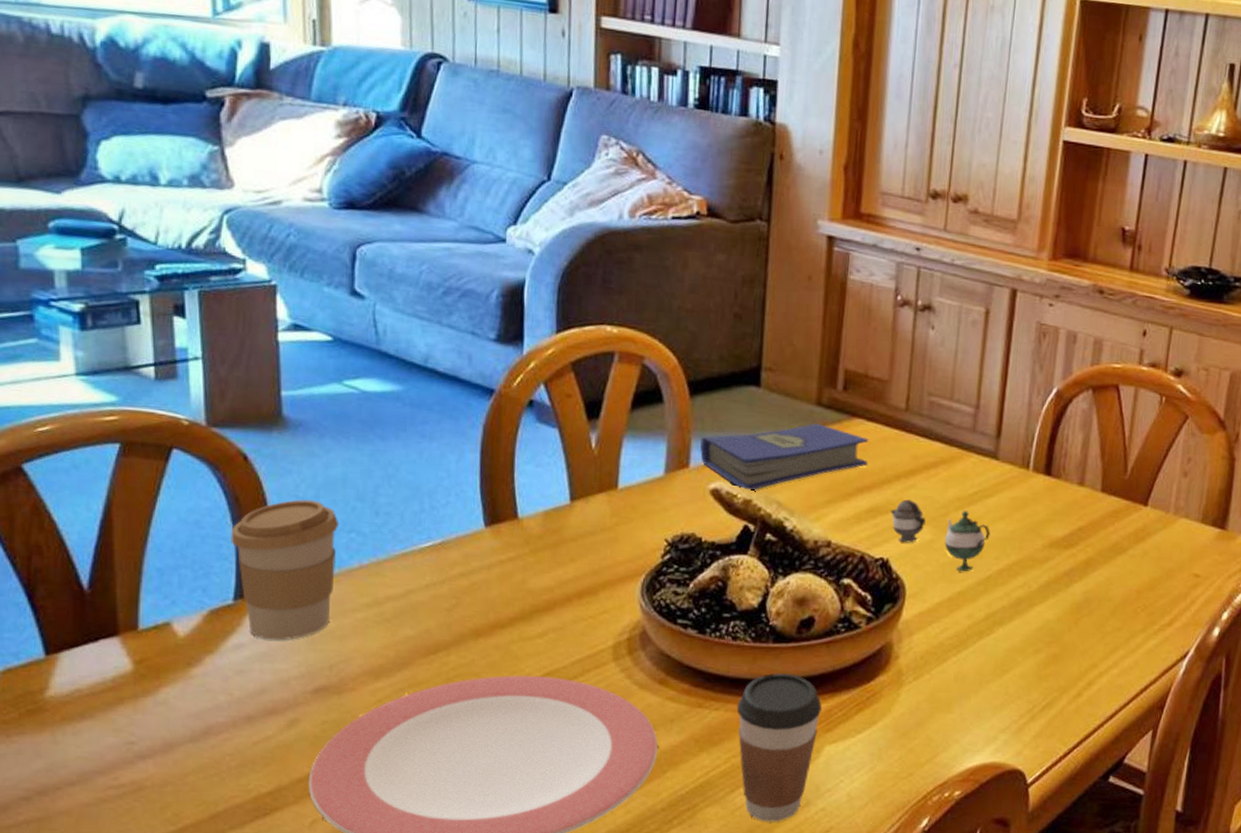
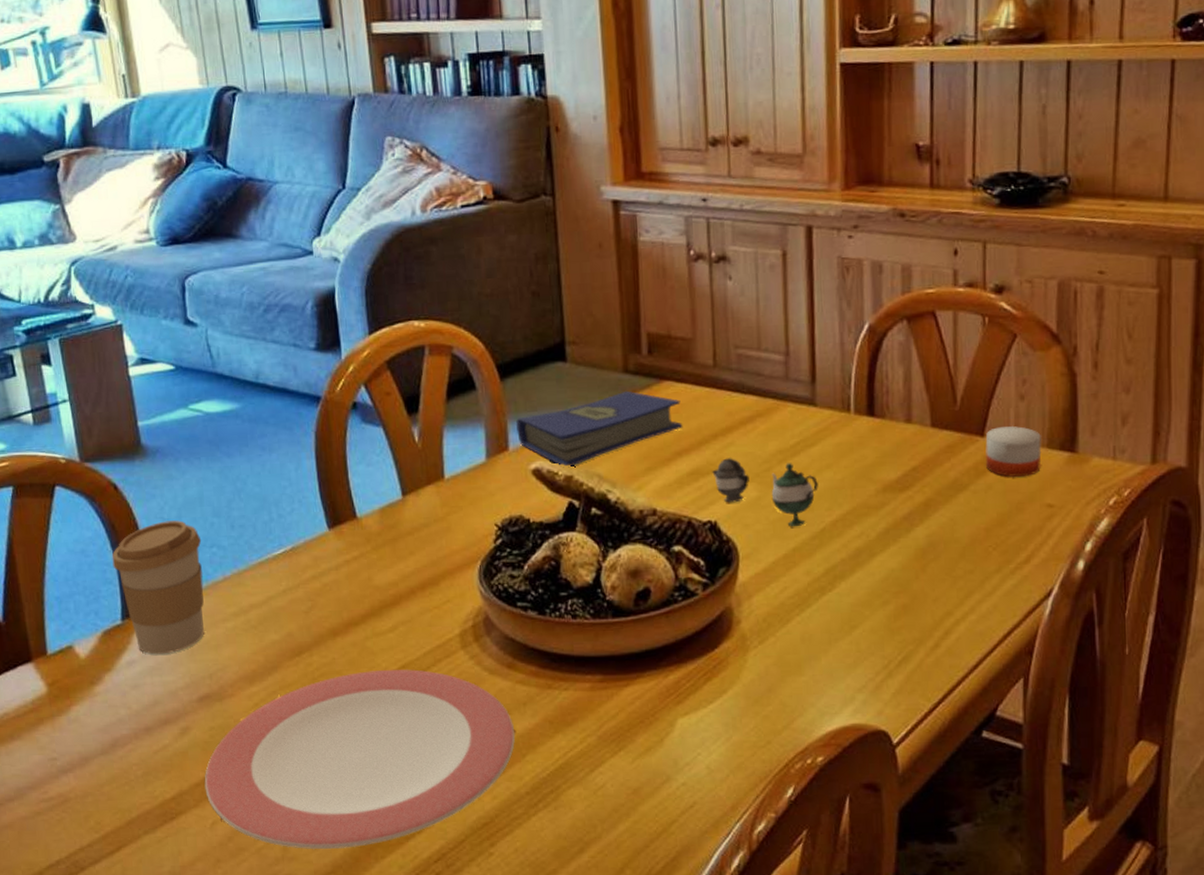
coffee cup: present [736,673,823,822] -> none [585,647,670,800]
candle: none [1145,499,1197,547] -> present [985,425,1042,477]

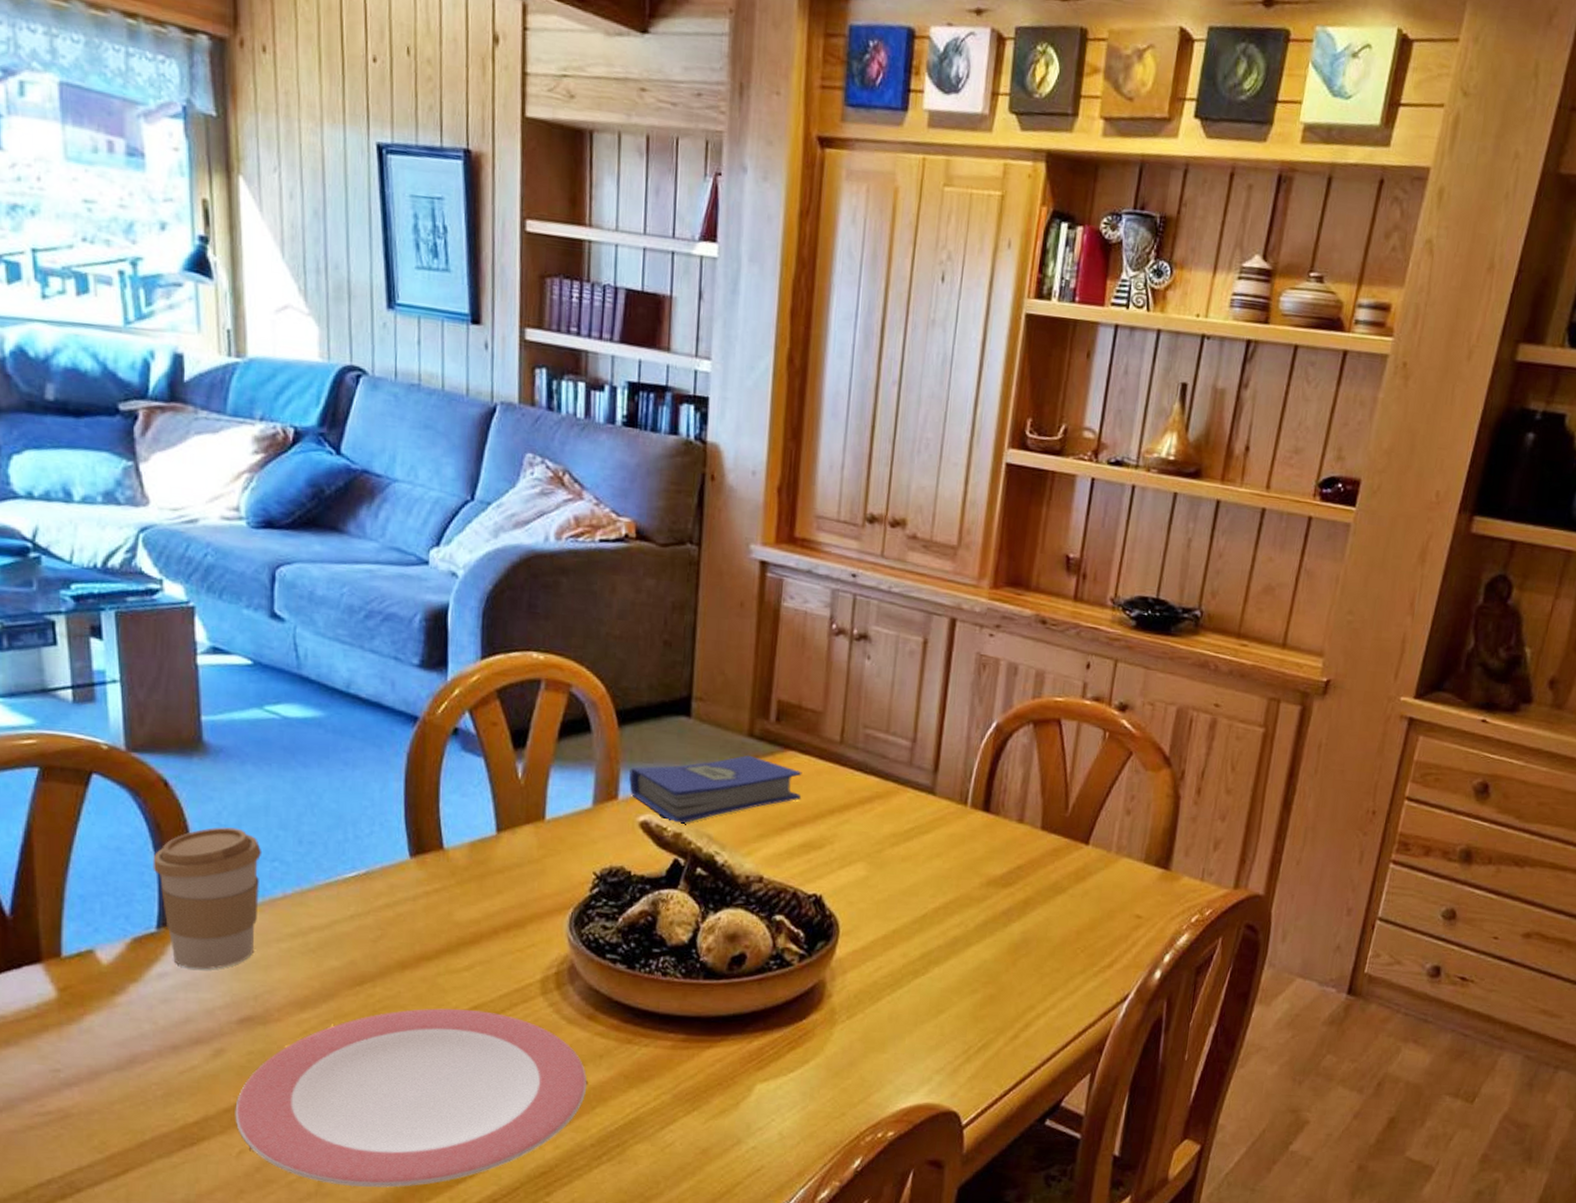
teapot: present [712,458,818,526] -> none [824,835,927,909]
candle: present [985,425,1042,477] -> none [1086,837,1140,887]

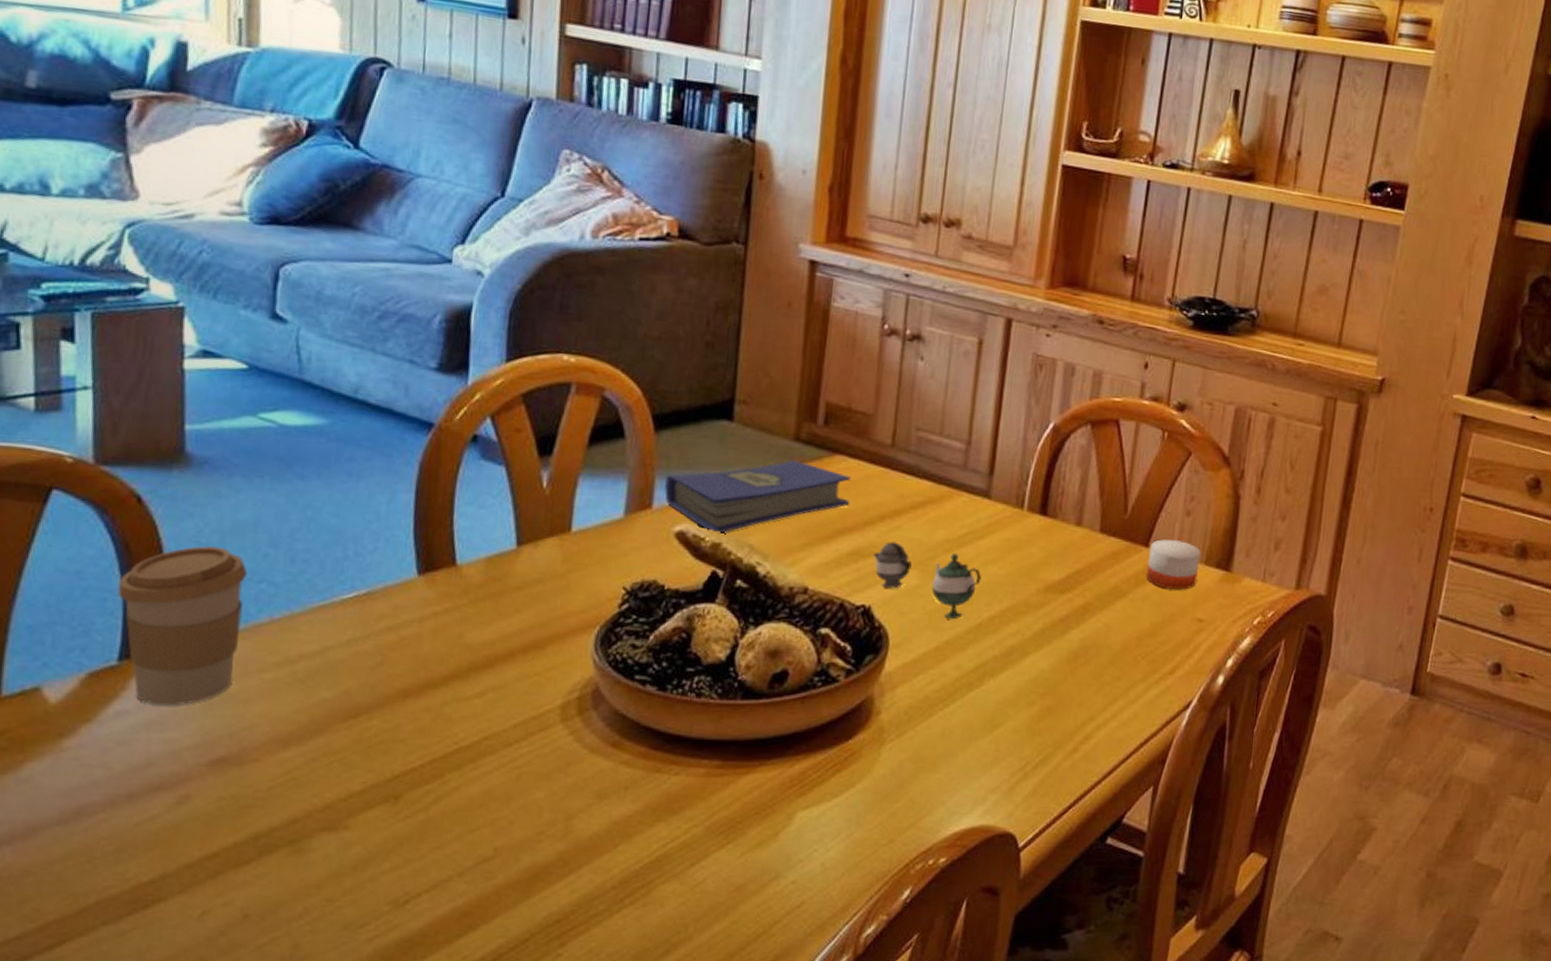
plate: present [235,1008,587,1188] -> none [198,741,610,948]
teapot: none [824,835,927,909] -> present [873,542,981,619]
candle: none [1086,837,1140,887] -> present [1146,539,1201,590]

